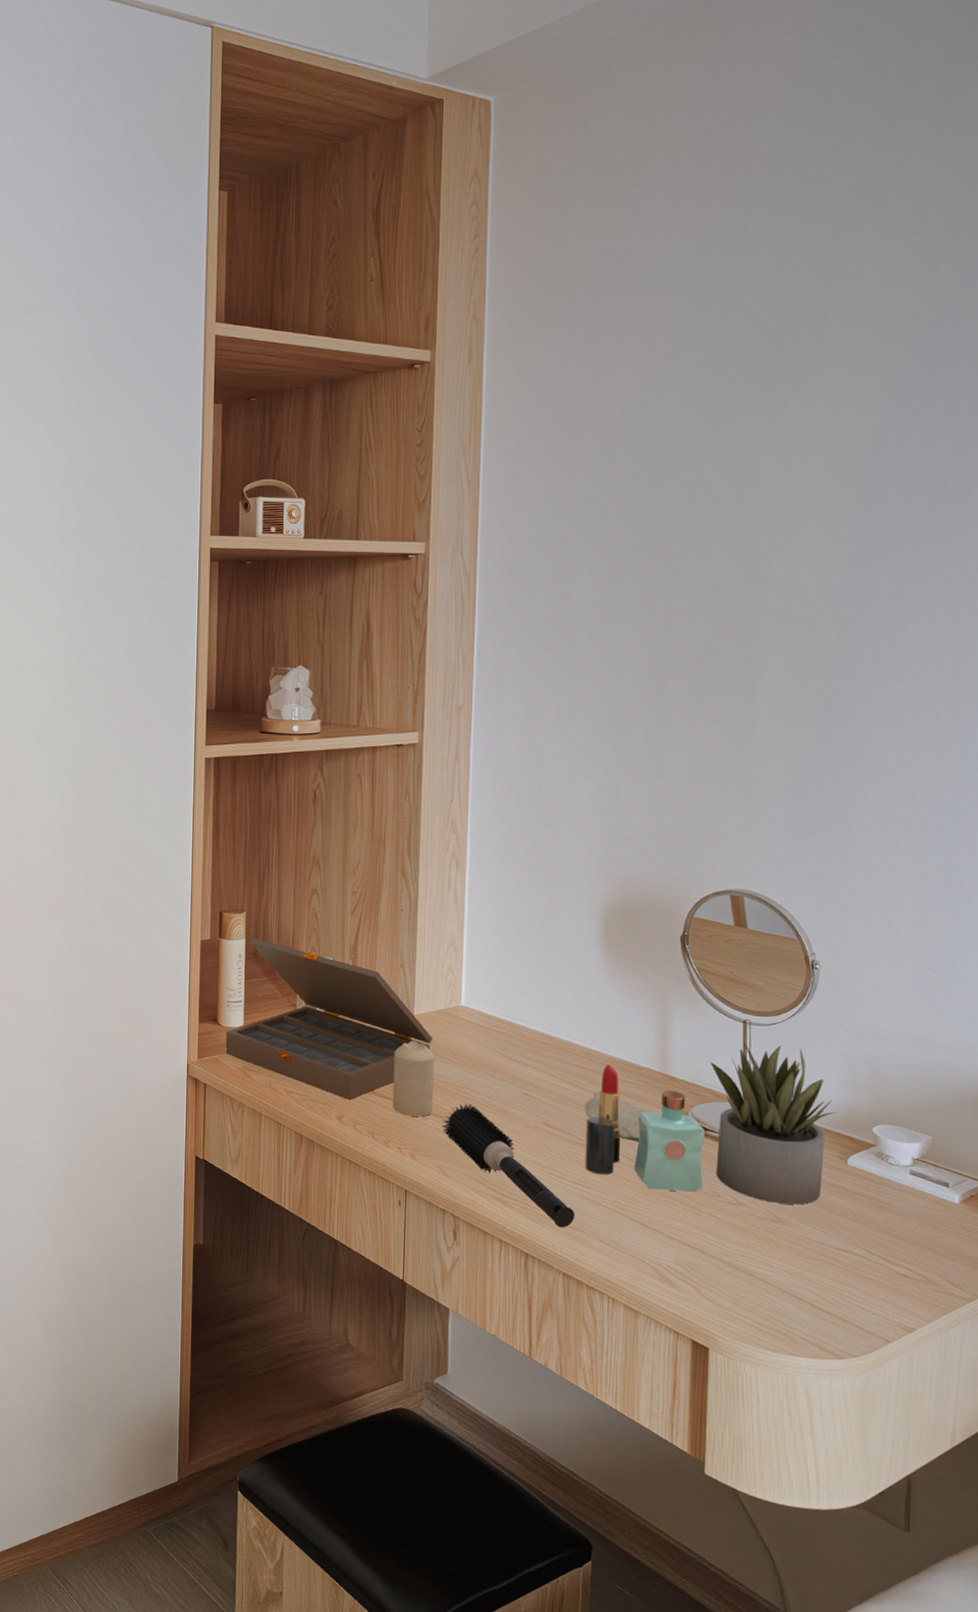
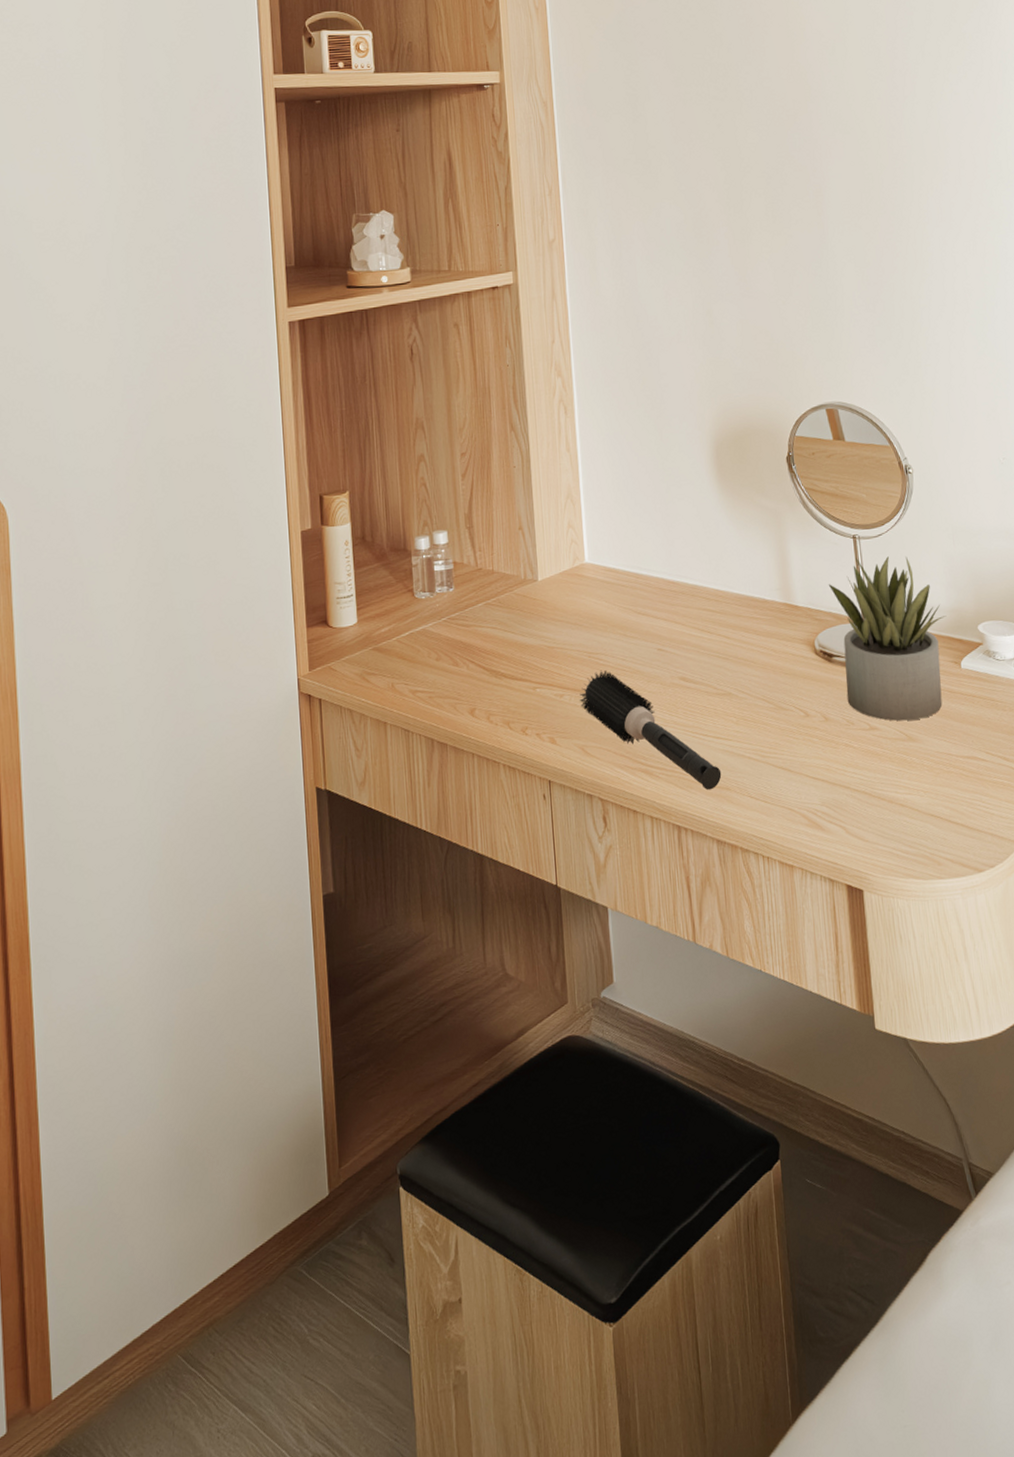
jewelry box: present [225,938,433,1100] -> none [338,520,561,689]
candle: present [392,1040,435,1117] -> none [521,609,568,696]
tissue: present [584,1091,655,1142] -> none [717,633,784,682]
lipstick: present [585,1064,621,1175] -> none [721,603,757,724]
perfume: present [634,1090,706,1192] -> none [768,620,838,729]

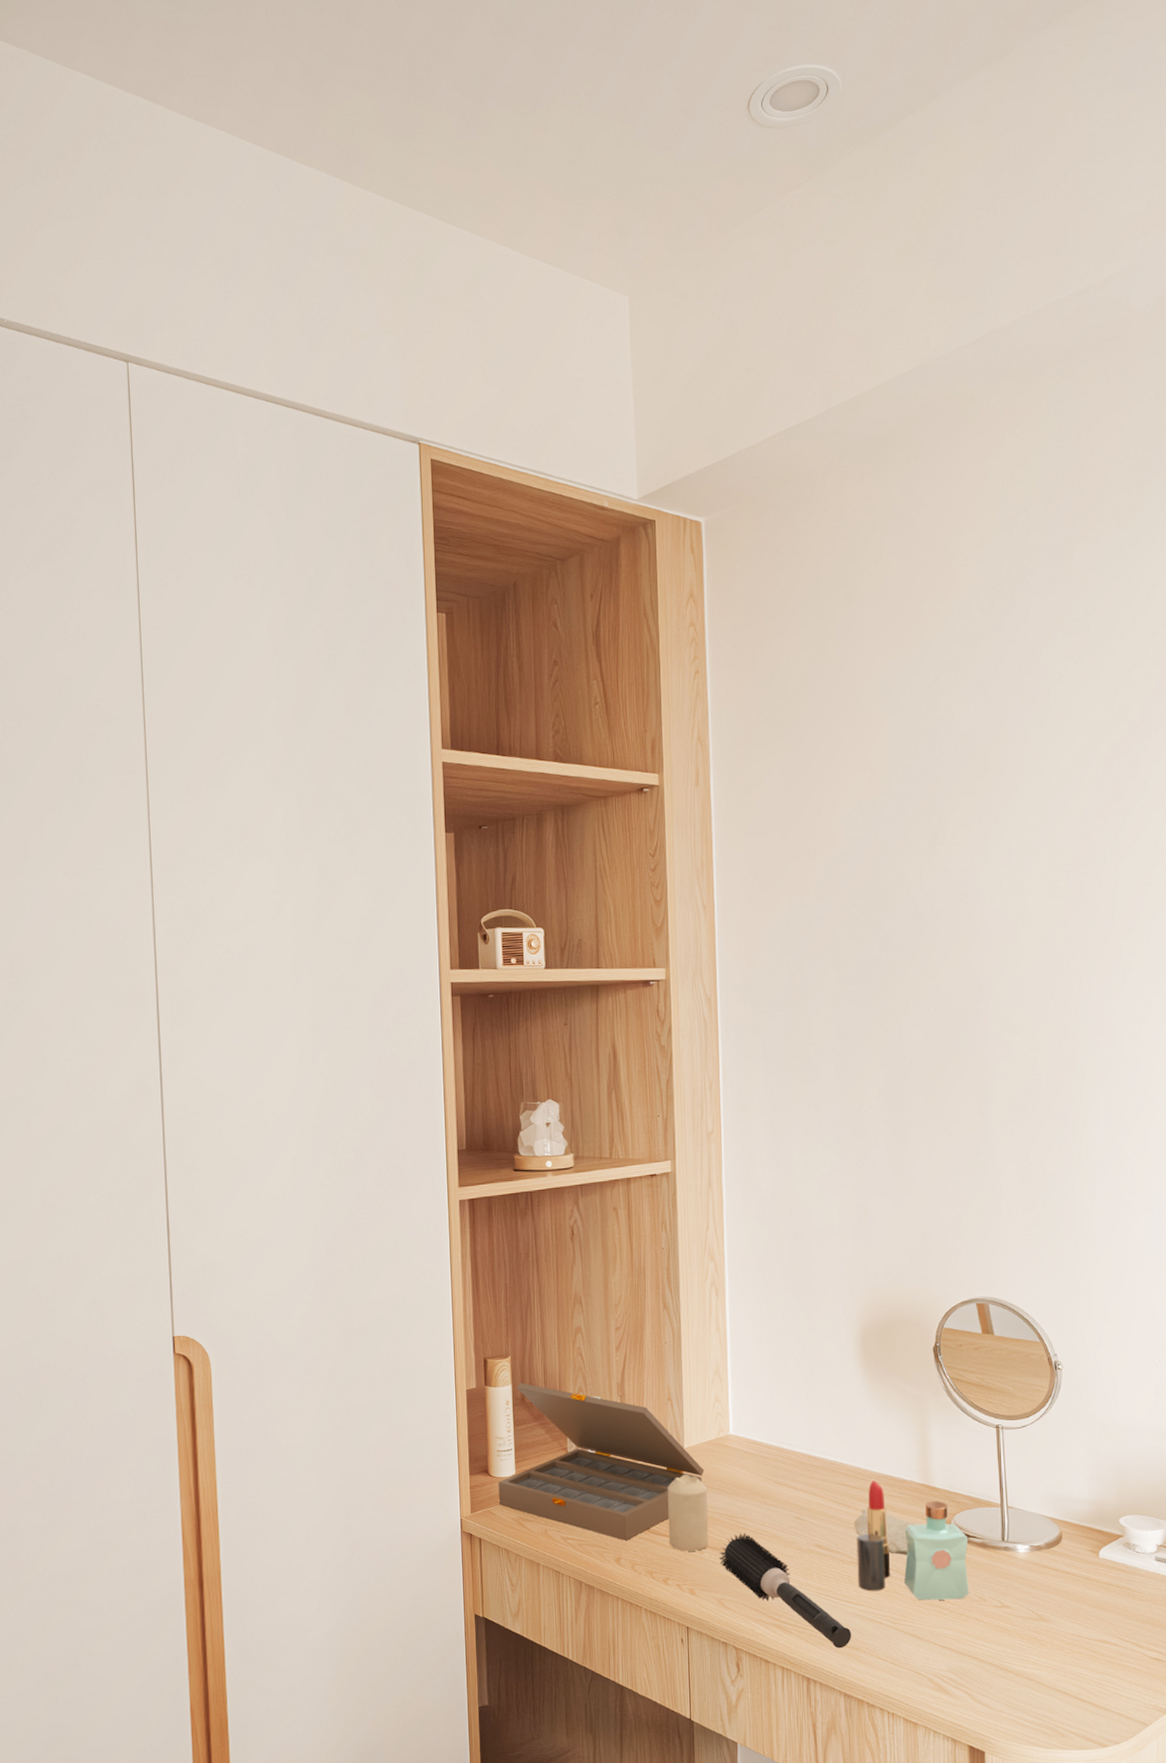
jewelry box: none [338,520,561,689] -> present [498,1383,705,1541]
candle: none [521,609,568,696] -> present [667,1474,709,1552]
tissue: none [717,633,784,682] -> present [854,1508,920,1555]
lipstick: none [721,603,757,724] -> present [856,1481,890,1592]
perfume: none [768,620,838,729] -> present [904,1501,970,1601]
succulent plant: present [828,556,947,721] -> none [968,1447,1087,1602]

